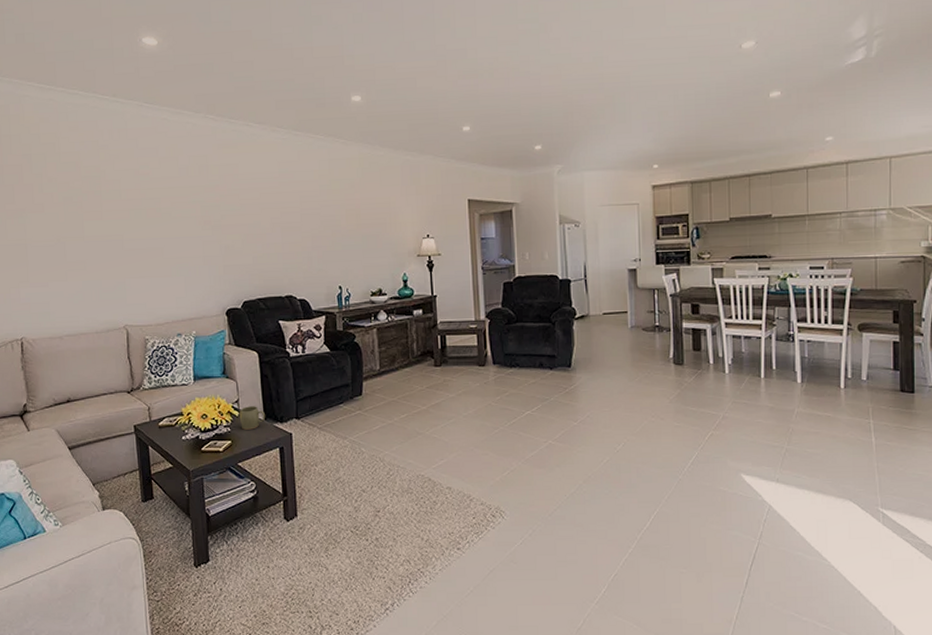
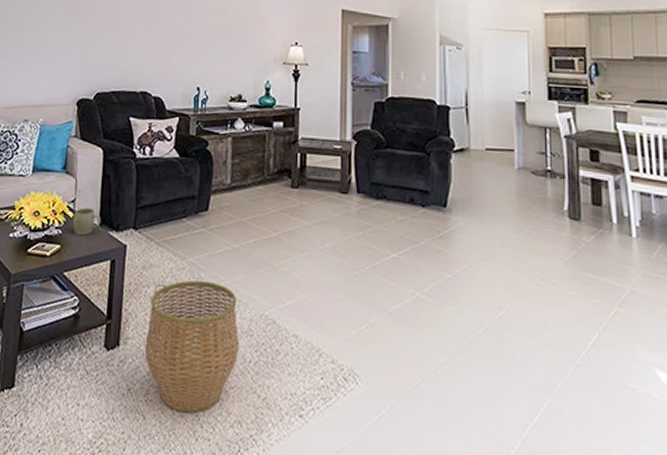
basket: none [319,454,402,560] -> present [144,280,239,414]

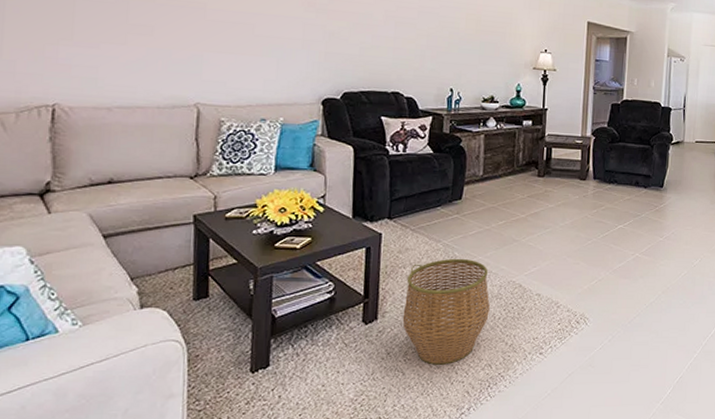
mug: present [73,208,102,235] -> none [324,202,355,227]

